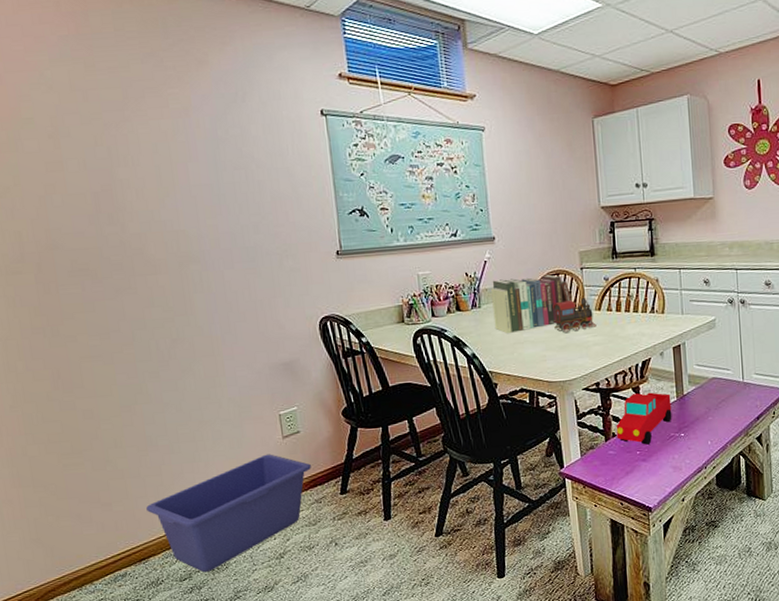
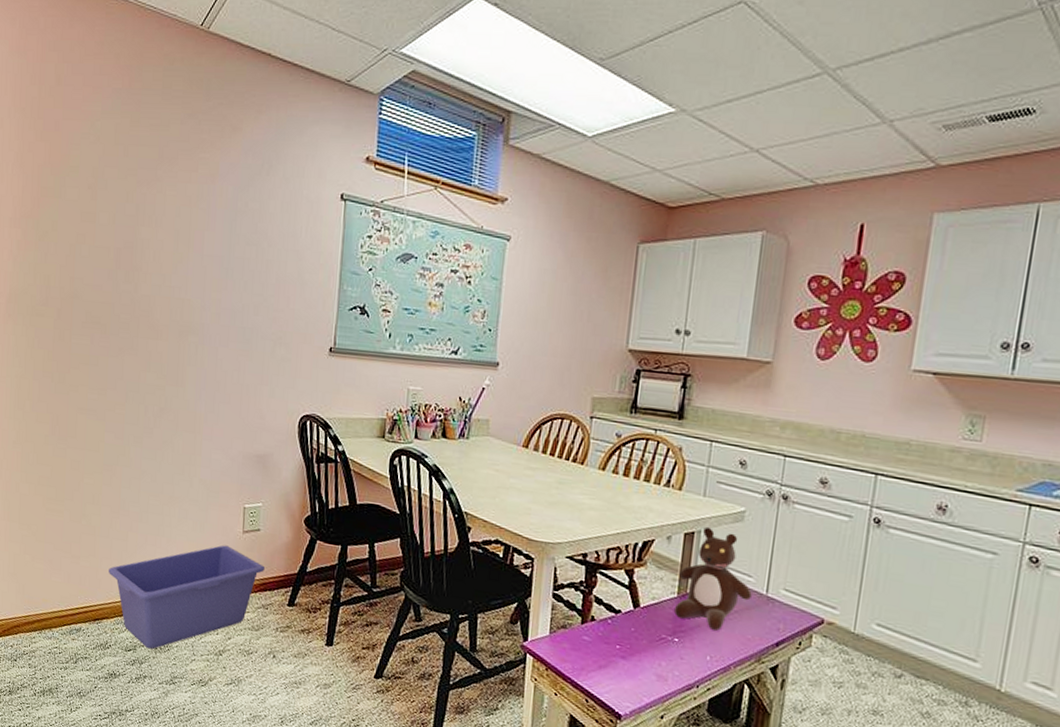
books: present [491,274,572,334] -> none [480,411,574,476]
toy train: present [552,298,597,334] -> none [547,450,597,490]
toy truck: present [616,392,672,445] -> none [595,575,671,641]
stuffed animal: none [675,338,732,420] -> present [674,526,752,632]

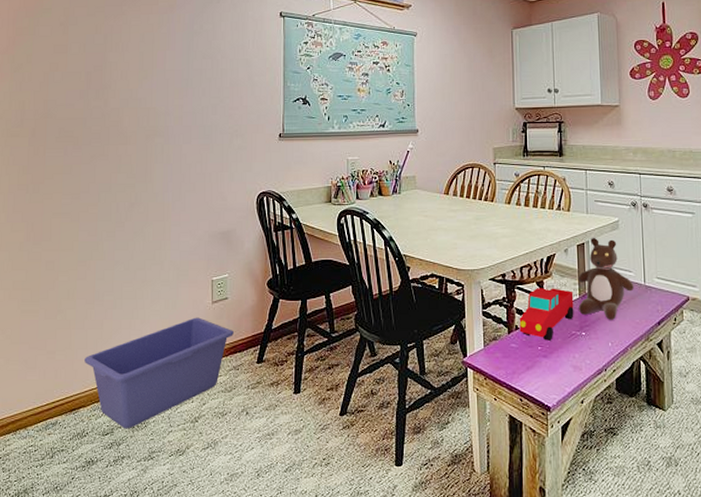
toy truck: none [595,575,671,641] -> present [519,287,574,341]

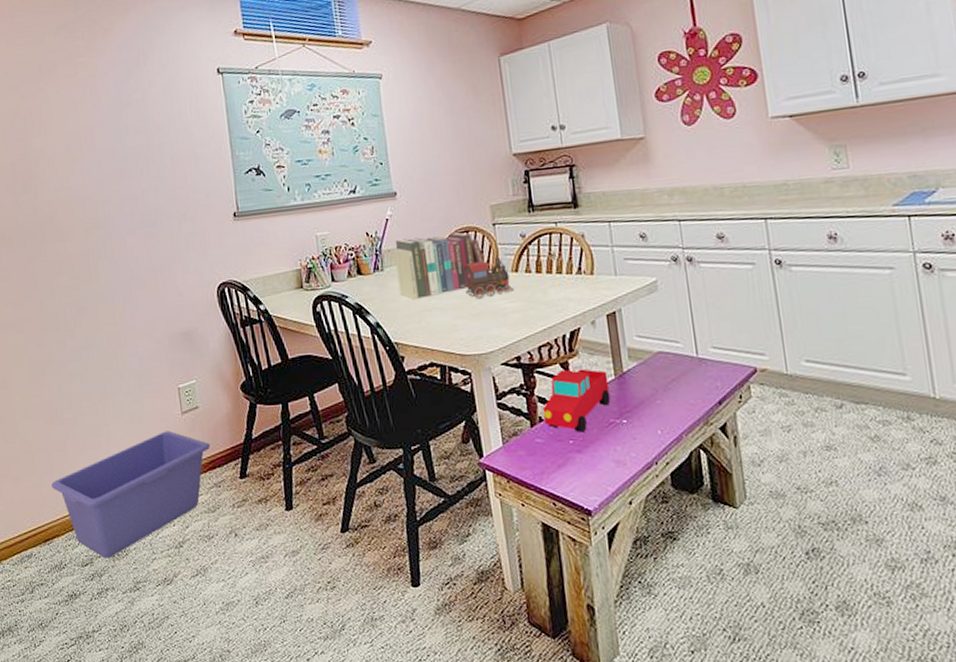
books: none [411,167,484,221] -> present [394,232,485,300]
toy train: none [466,191,506,224] -> present [463,258,514,299]
stuffed animal: present [578,237,634,321] -> none [611,303,684,404]

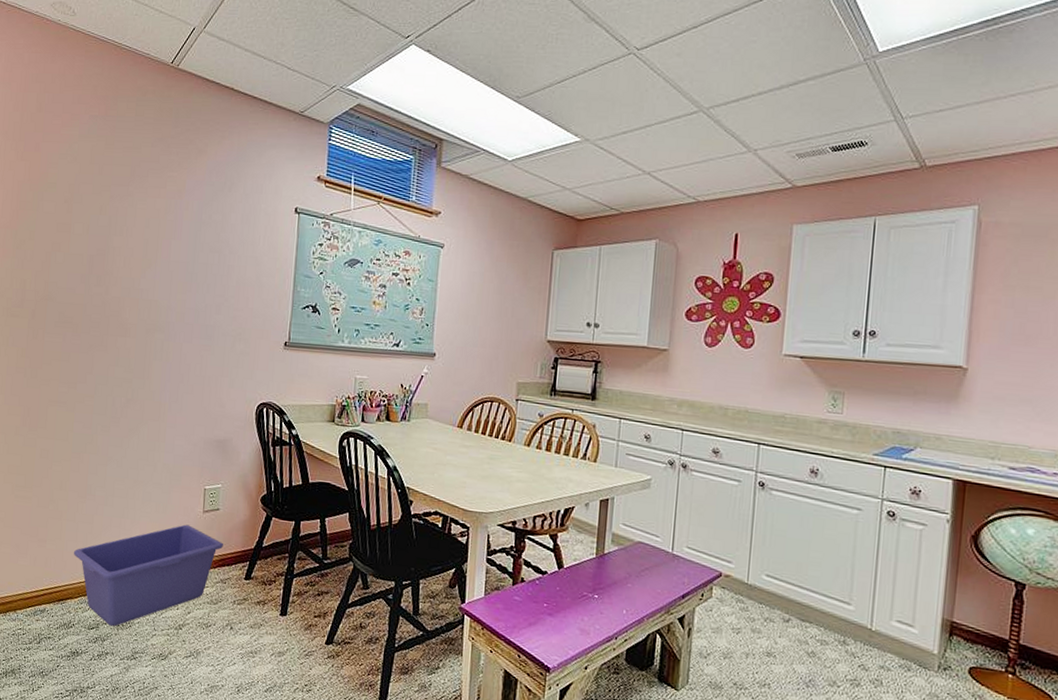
books: present [394,232,485,300] -> none [420,396,502,453]
toy train: present [463,258,514,299] -> none [479,429,523,464]
toy truck: present [542,369,611,433] -> none [525,539,590,599]

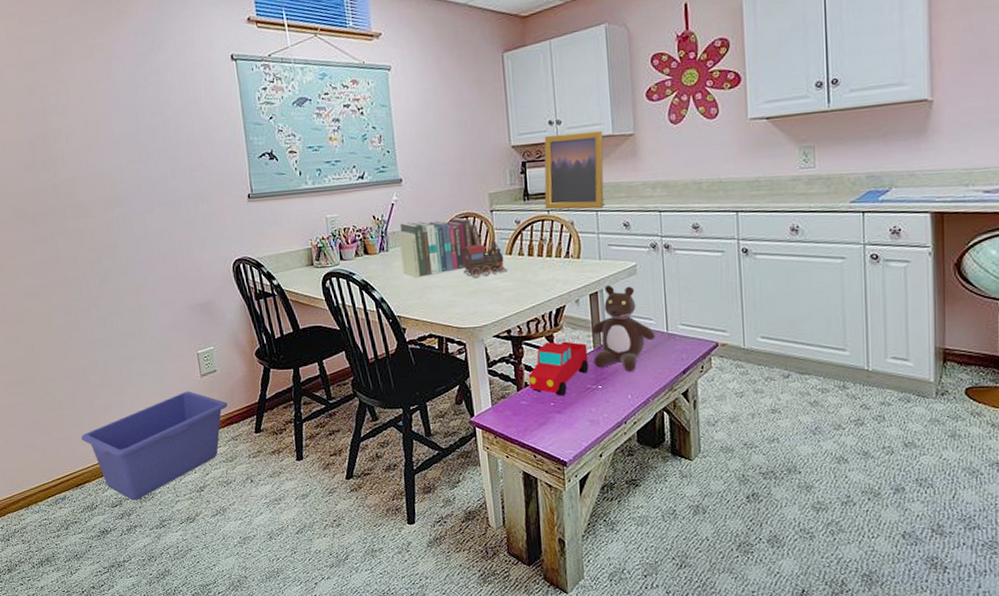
books: none [420,396,502,453] -> present [399,217,482,278]
toy train: none [479,429,523,464] -> present [461,242,508,279]
toy truck: none [525,539,590,599] -> present [528,341,589,396]
picture frame: none [570,336,638,417] -> present [544,130,604,210]
stuffed animal: none [594,493,660,588] -> present [592,284,655,373]

